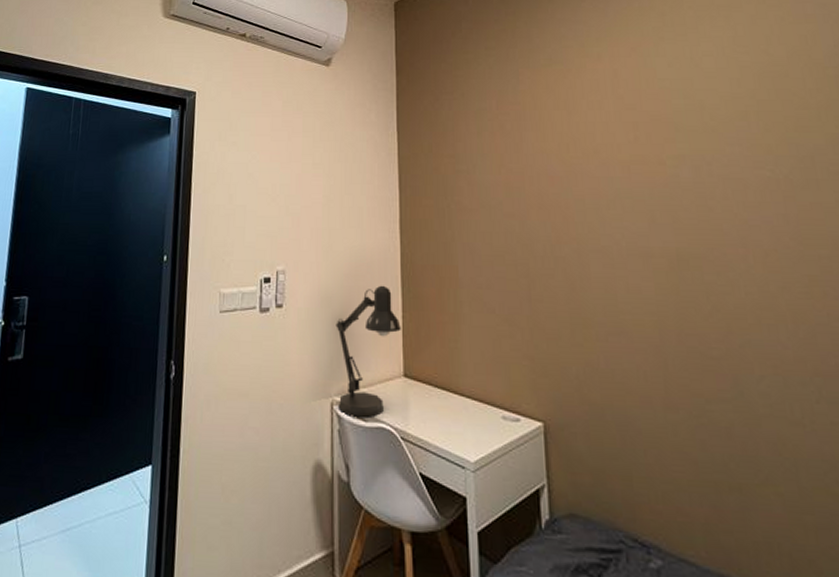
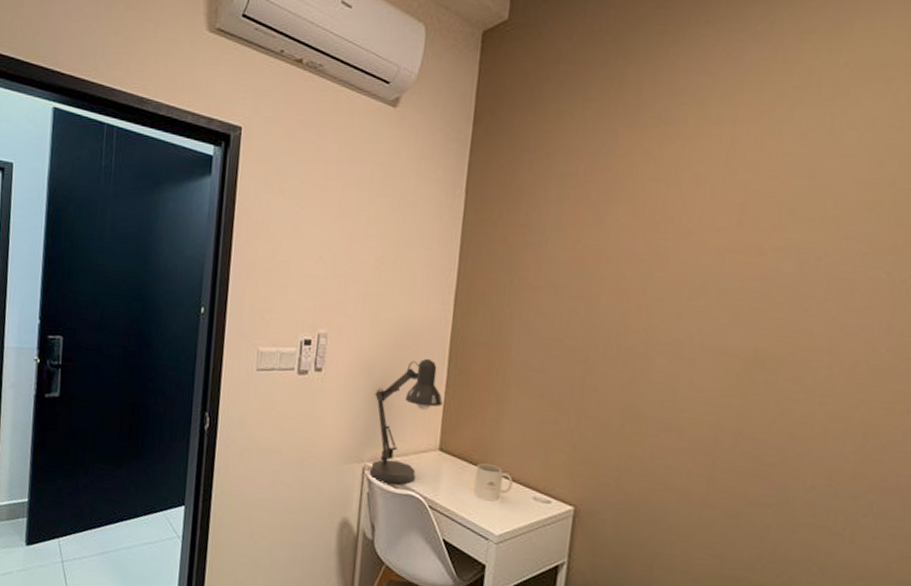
mug: none [441,385,480,426] -> present [473,463,513,502]

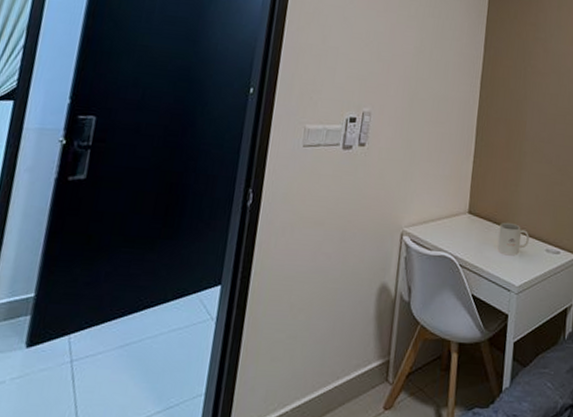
desk lamp: present [370,358,443,485] -> none [407,132,471,248]

